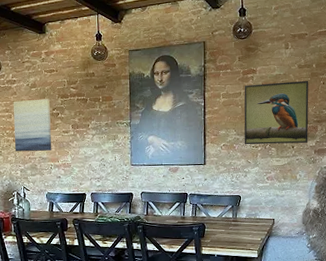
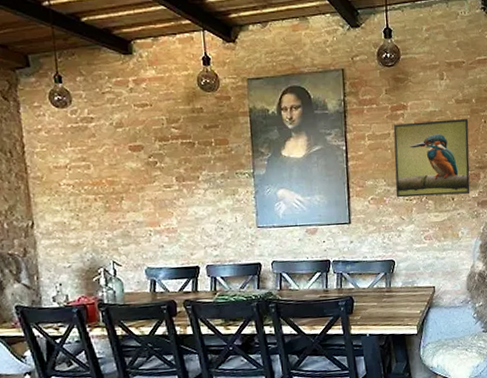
wall art: present [13,99,51,152] -> none [91,142,149,215]

